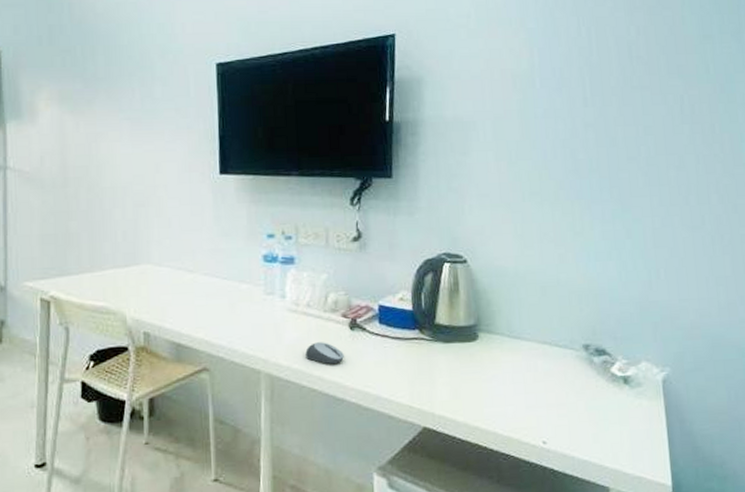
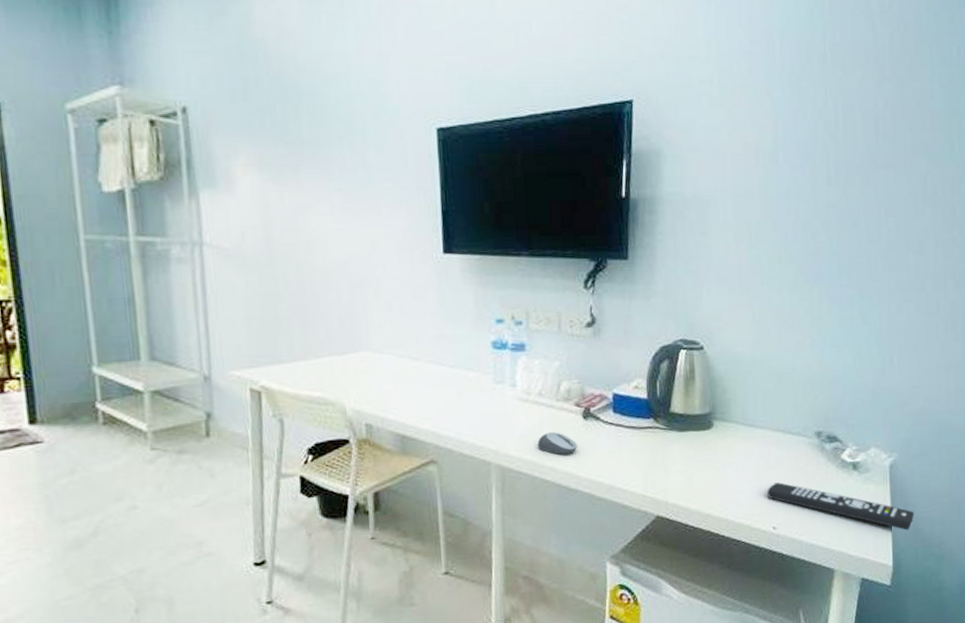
remote control: none [535,395,692,449] -> present [767,482,915,531]

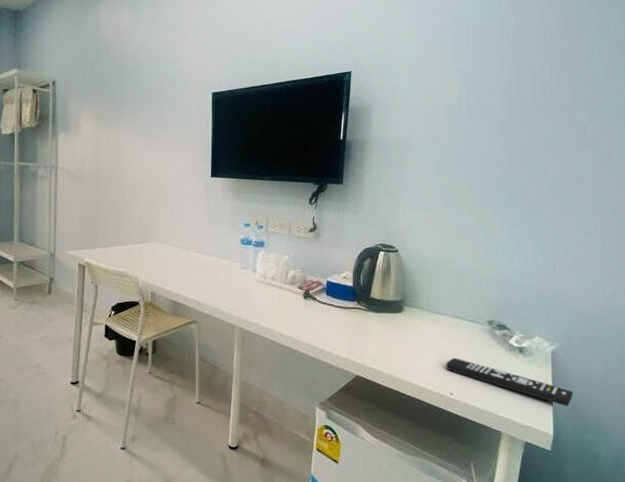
computer mouse: present [537,432,577,455] -> none [269,307,298,324]

